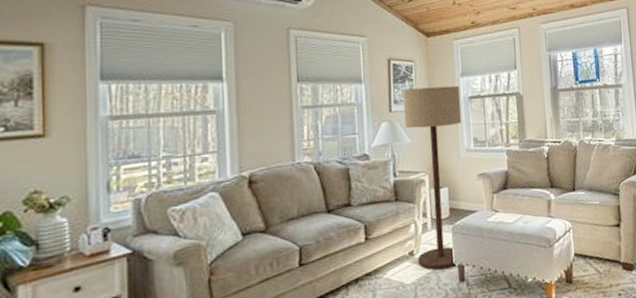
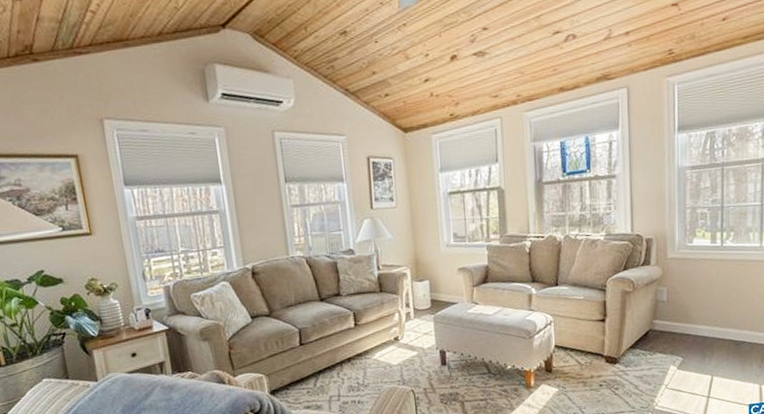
floor lamp: present [403,85,462,270] -> none [383,181,441,354]

